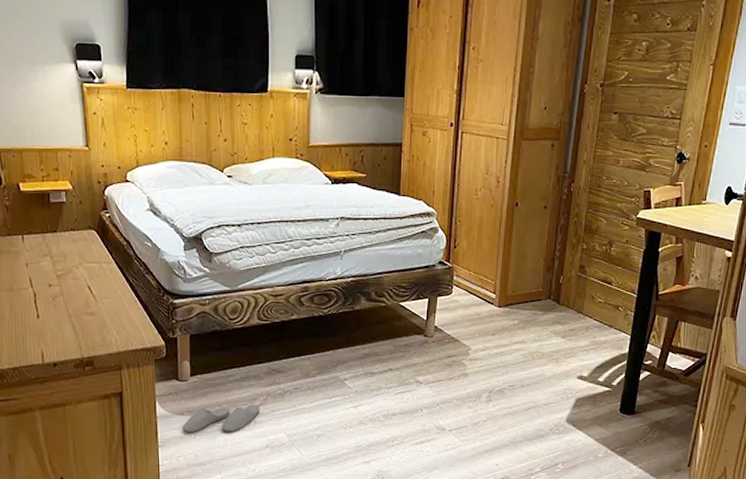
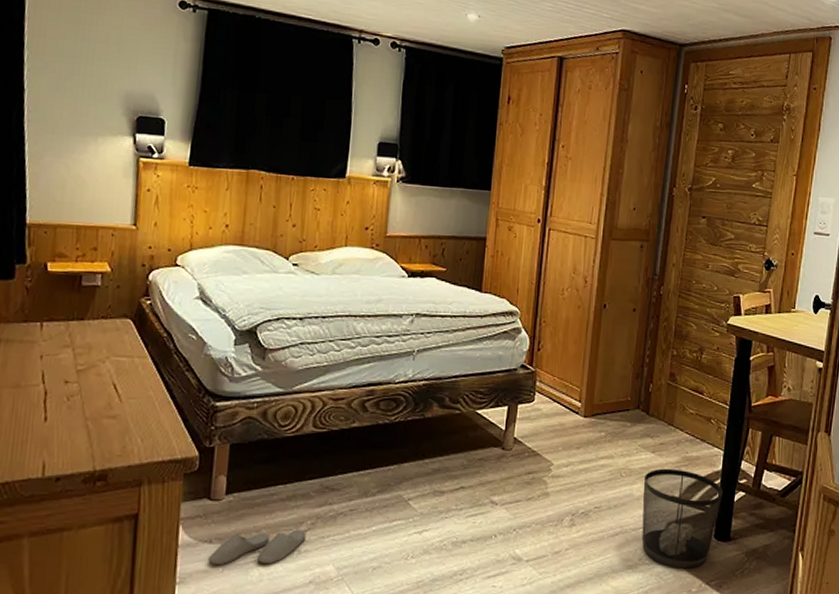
waste bin: none [552,351,630,438] -> present [642,468,724,569]

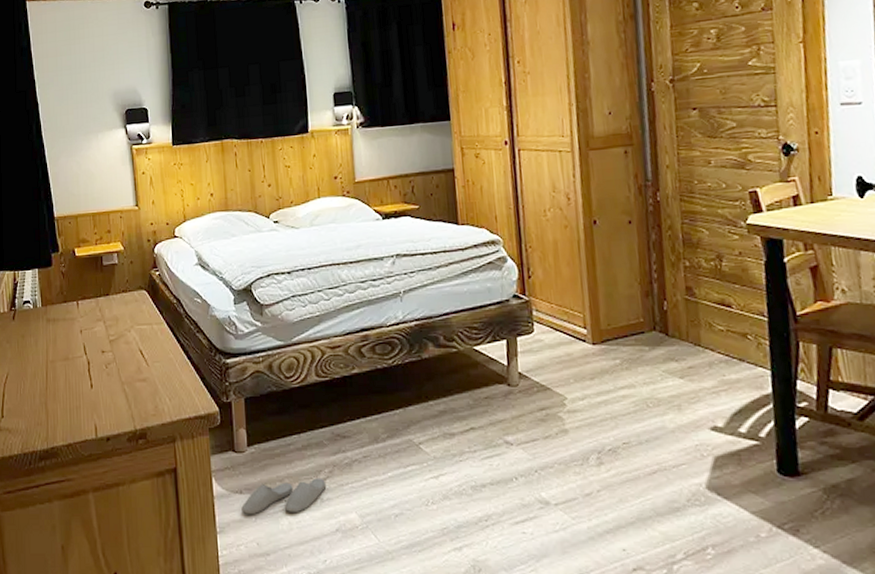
waste bin: present [642,468,724,569] -> none [676,394,780,510]

